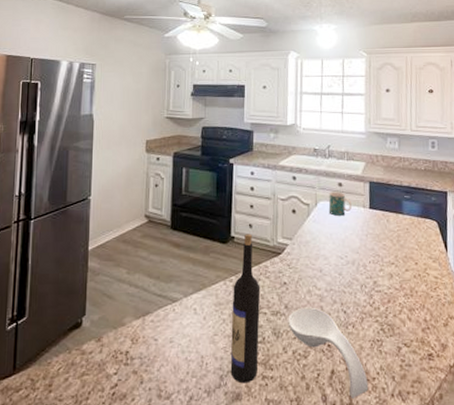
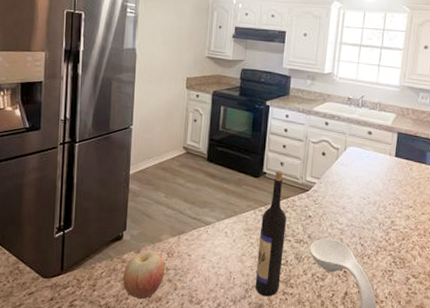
apple: none [83,336,130,399] -> present [123,250,166,300]
mug: present [328,192,352,216] -> none [356,139,379,161]

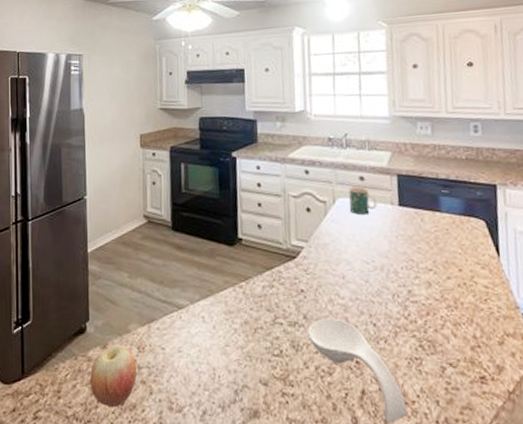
wine bottle: present [255,171,287,297] -> none [243,235,277,400]
mug: none [356,139,379,161] -> present [349,186,377,214]

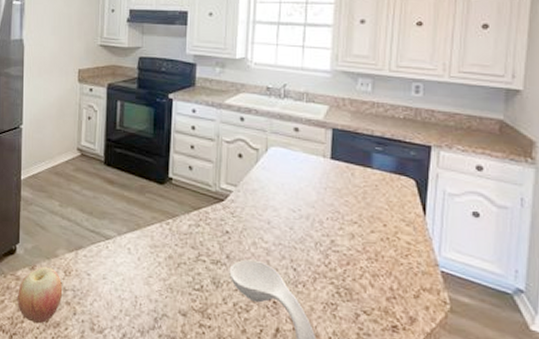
mug: present [349,186,377,214] -> none [281,137,309,165]

